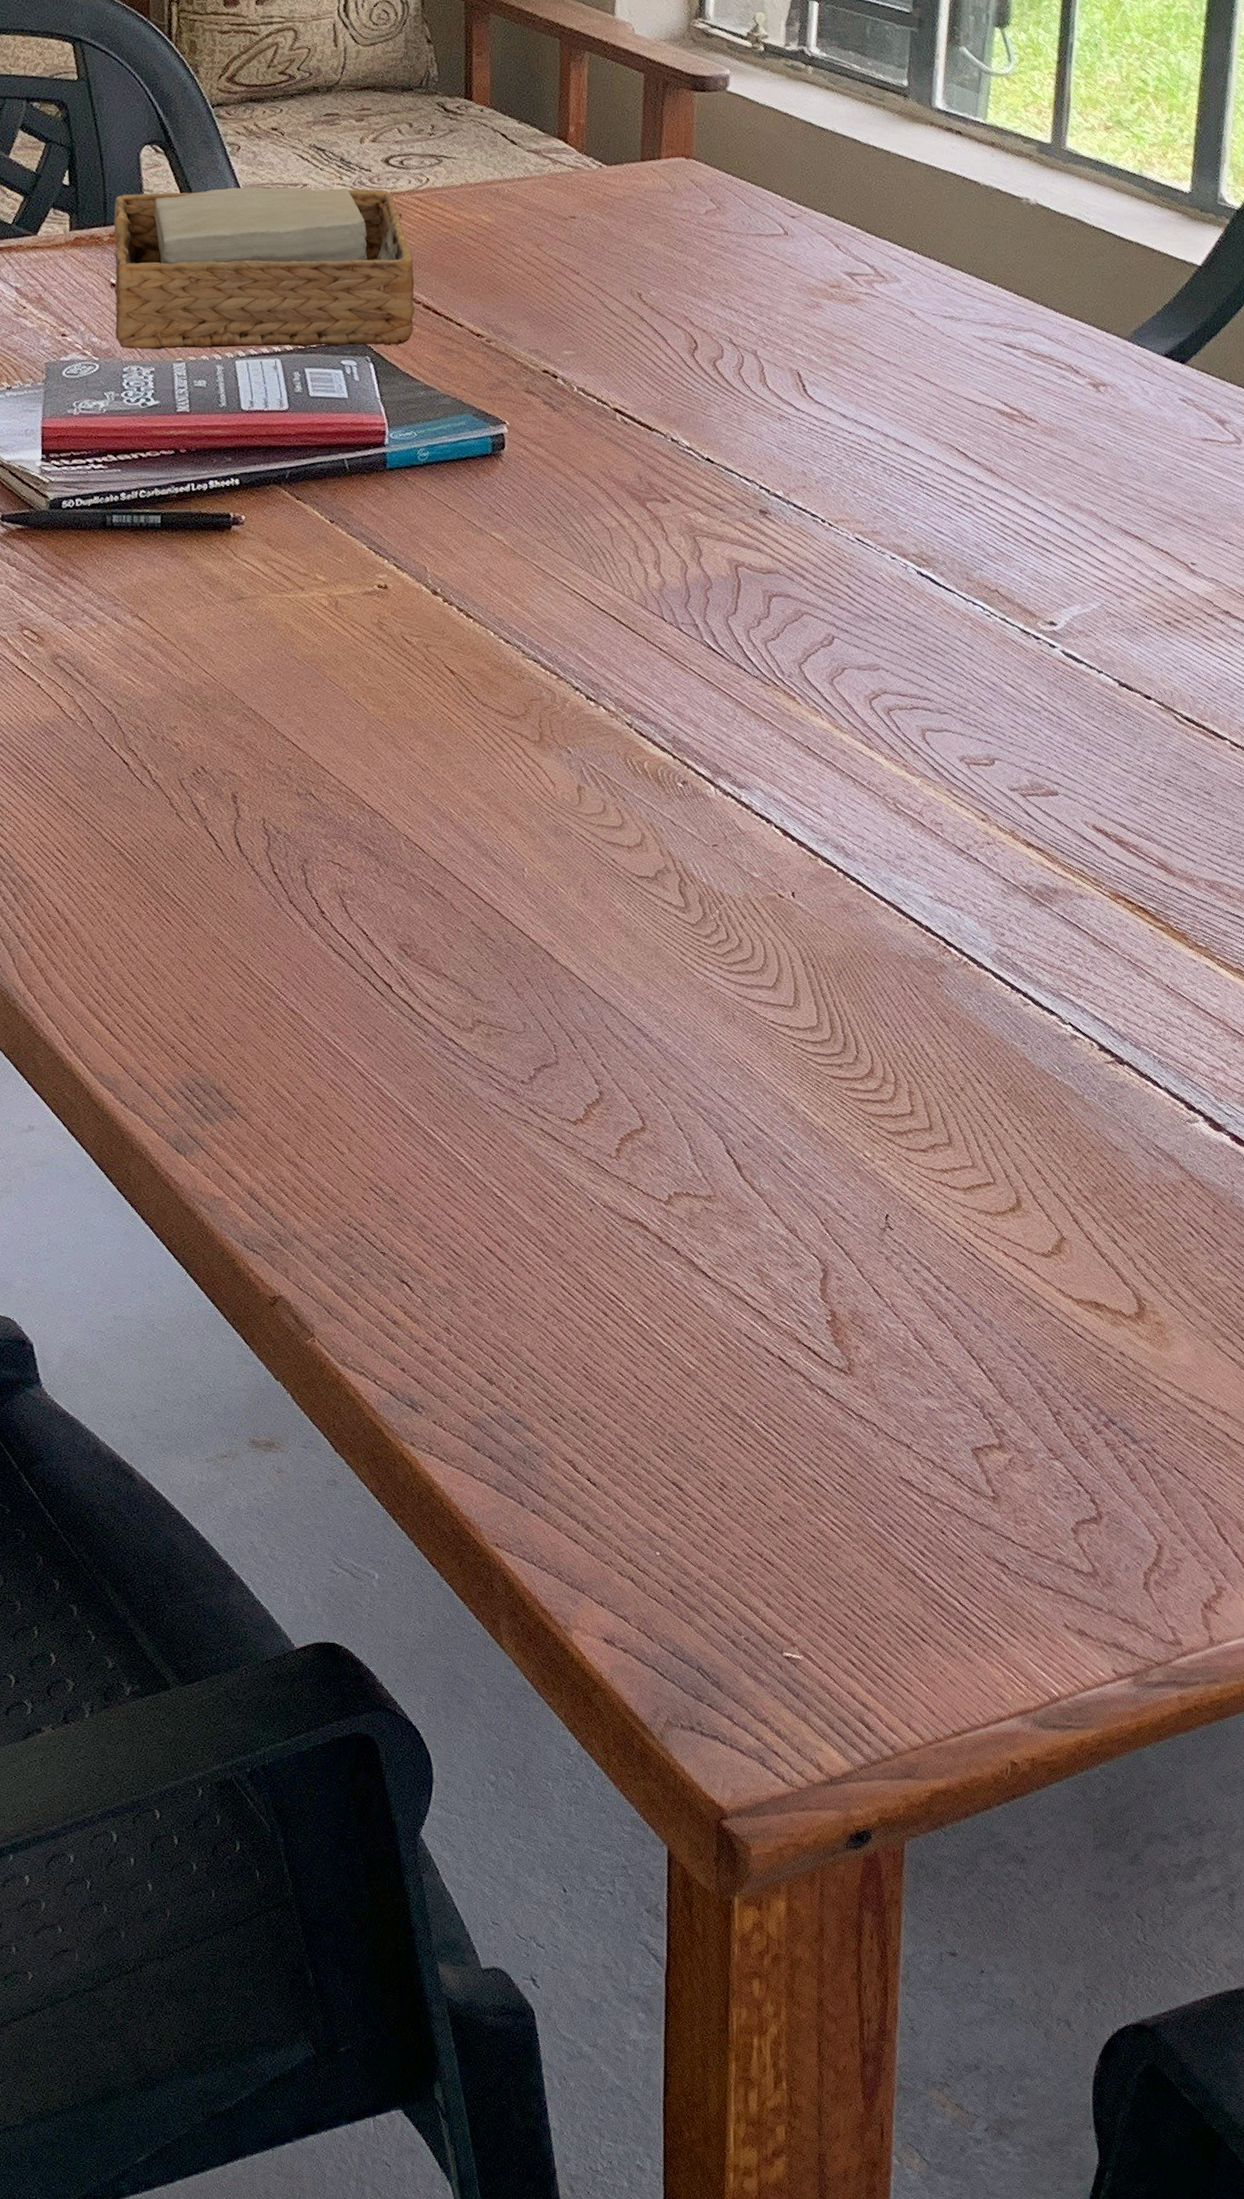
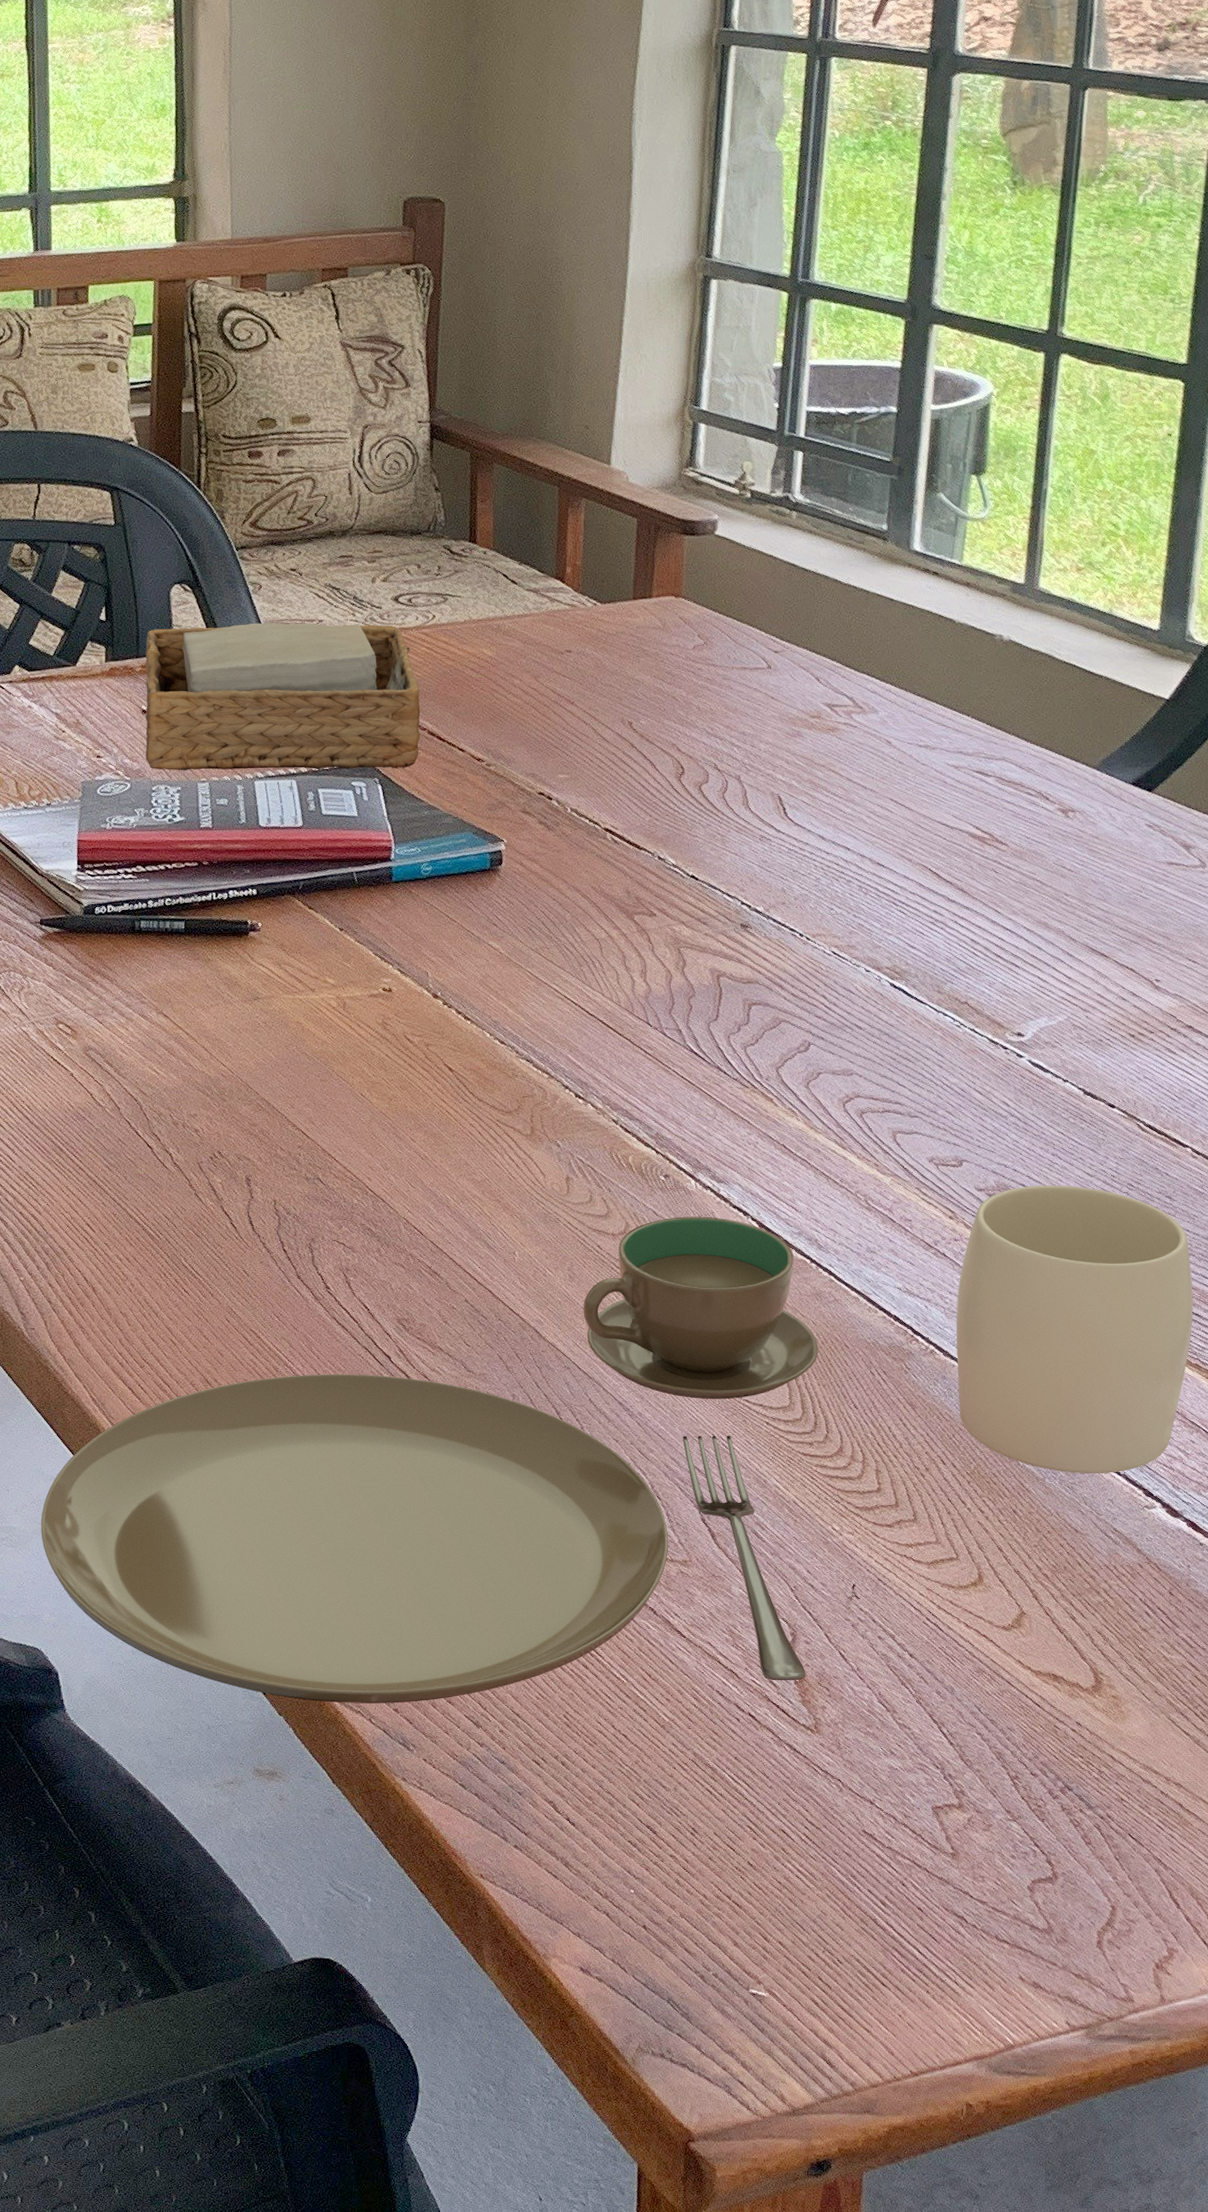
plate: none [11,1005,692,1365] -> present [40,1373,669,1704]
cup: none [597,825,847,1022] -> present [583,1216,819,1400]
fork: none [705,1059,839,1321] -> present [682,1435,806,1681]
mug: none [990,783,1234,1088] -> present [957,1185,1194,1473]

